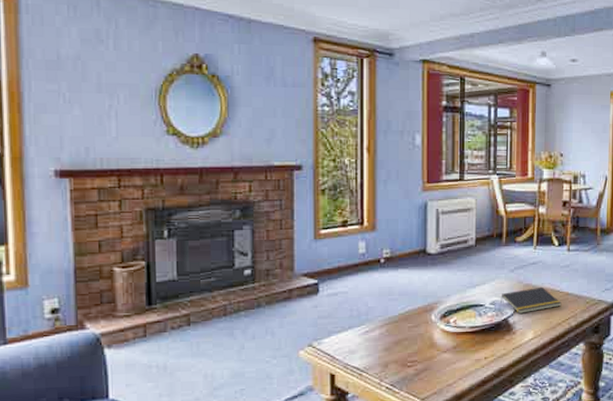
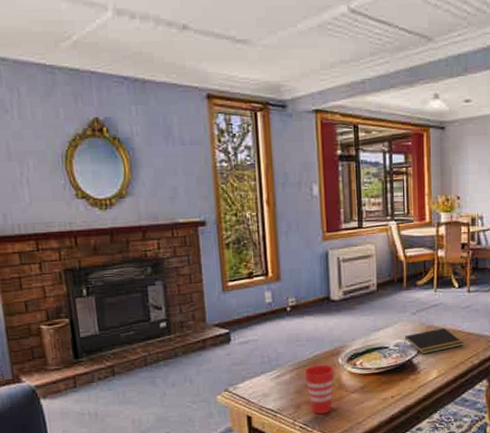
cup: none [394,320,427,375] -> present [304,364,335,415]

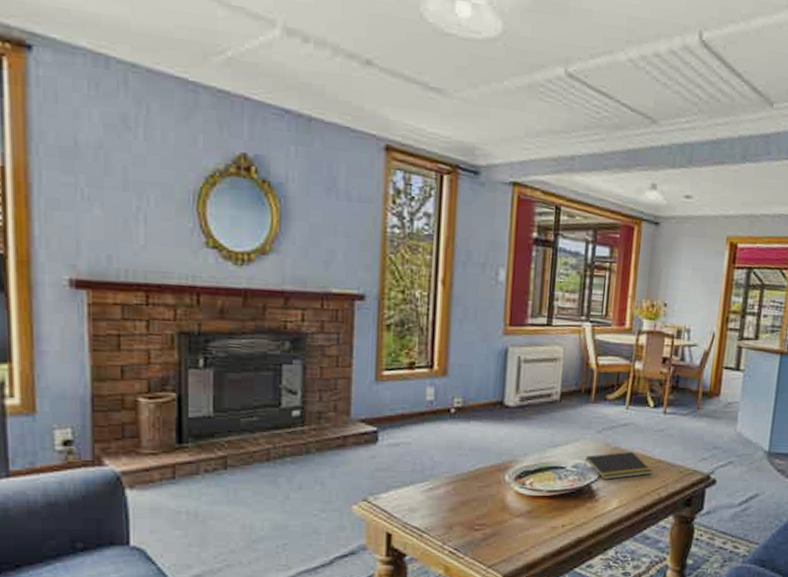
cup: present [304,364,335,415] -> none [462,479,500,539]

